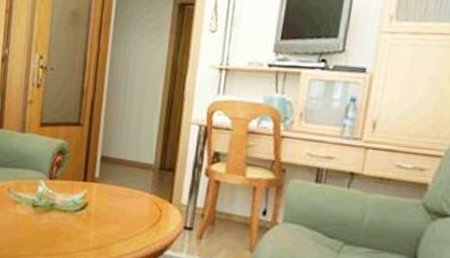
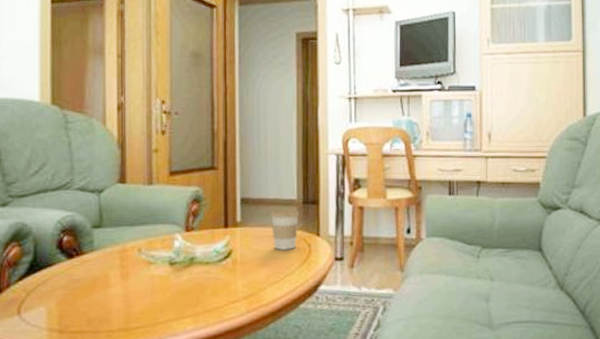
coffee cup: none [126,170,154,212] -> present [271,208,299,250]

